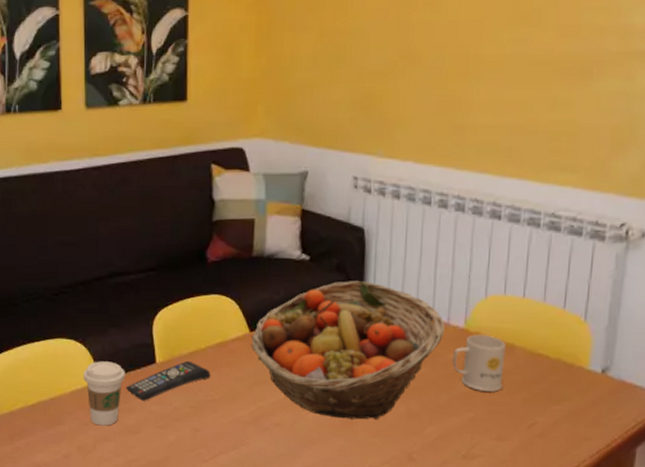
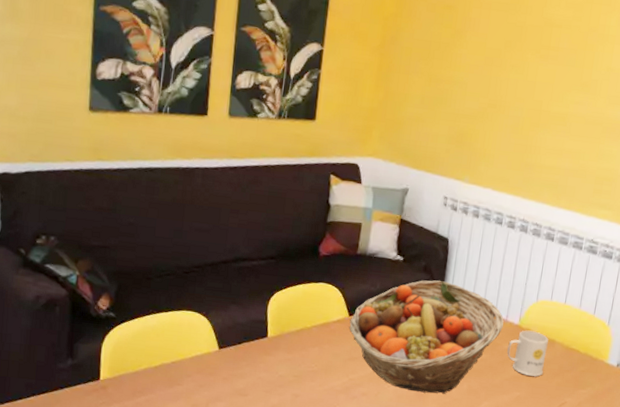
coffee cup: present [83,361,125,426] -> none [203,332,240,388]
remote control: present [125,360,211,401] -> none [239,336,313,369]

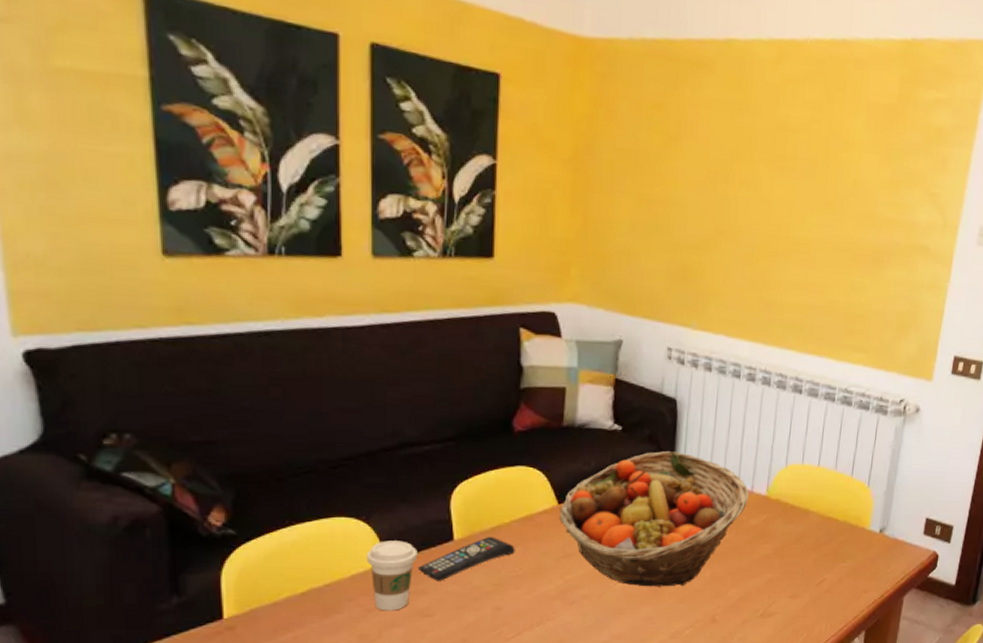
coffee cup: none [203,332,240,388] -> present [367,540,418,611]
remote control: none [239,336,313,369] -> present [417,536,515,581]
mug: present [507,330,549,377] -> none [754,501,802,555]

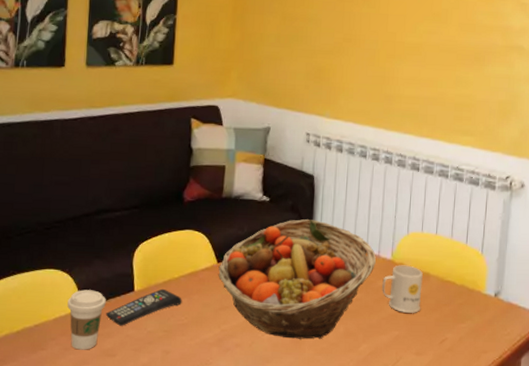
mug: none [754,501,802,555] -> present [382,265,423,314]

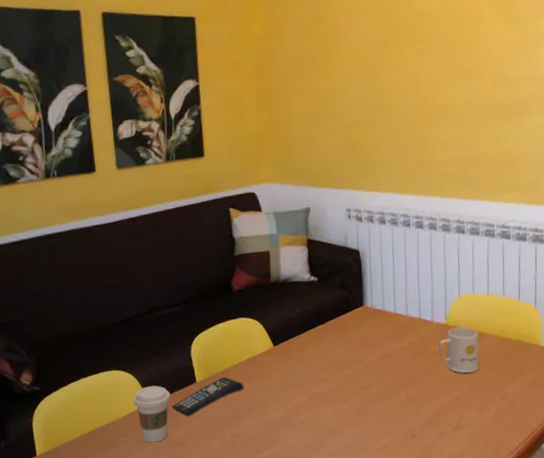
fruit basket: present [218,219,376,339] -> none [275,294,430,410]

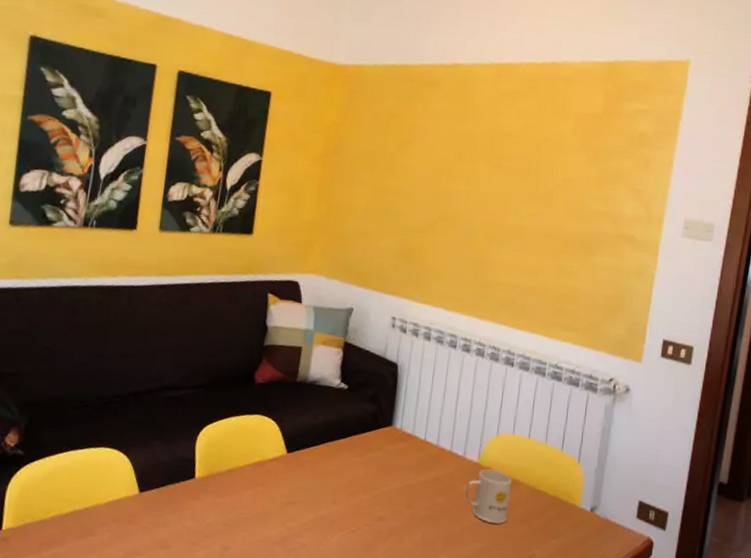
coffee cup: present [133,385,171,443] -> none [121,472,164,540]
remote control: present [171,376,244,416] -> none [162,477,246,516]

